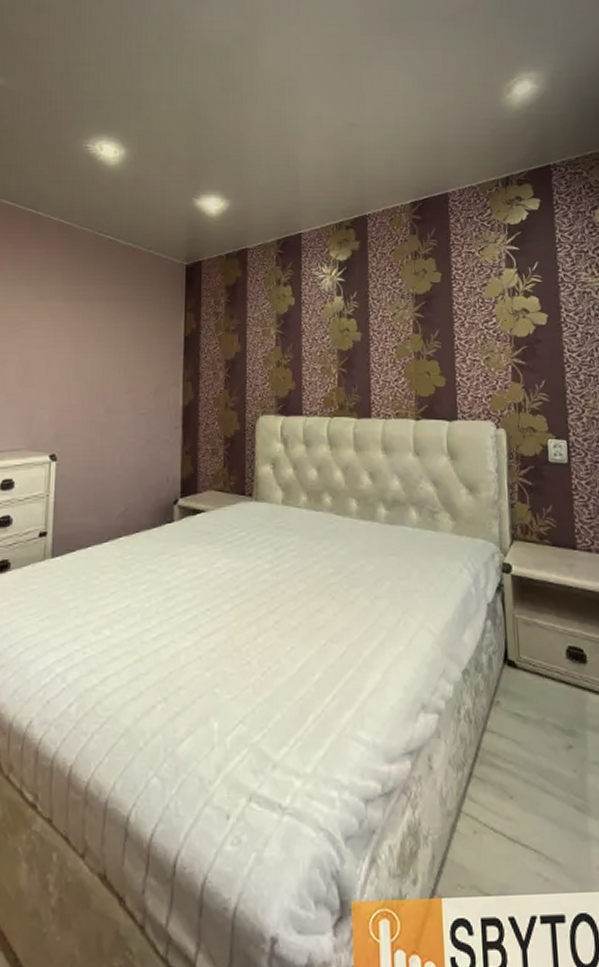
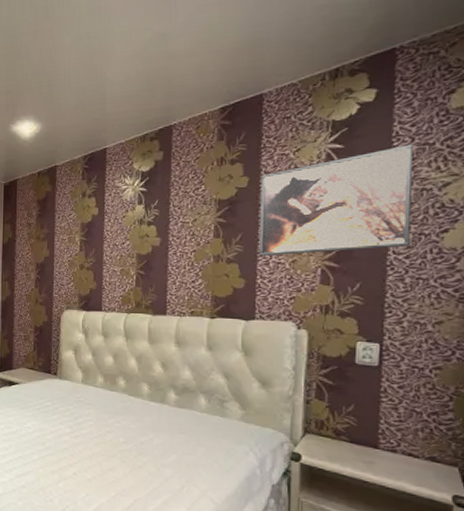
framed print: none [452,251,580,353] -> present [259,144,414,256]

